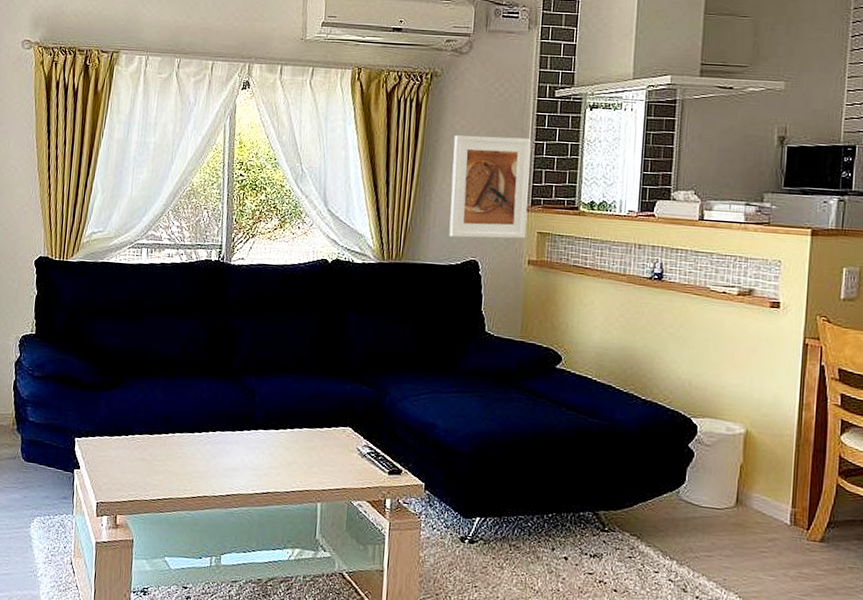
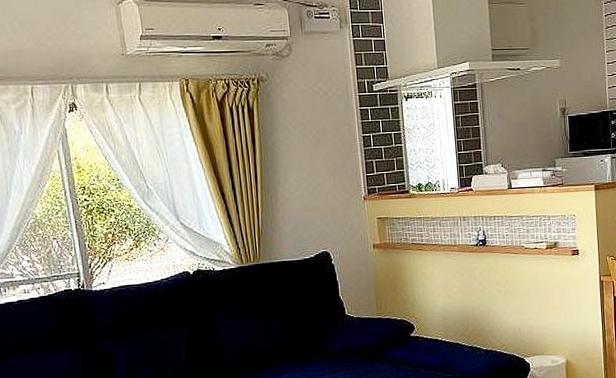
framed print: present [449,135,532,239] -> none [288,132,368,233]

